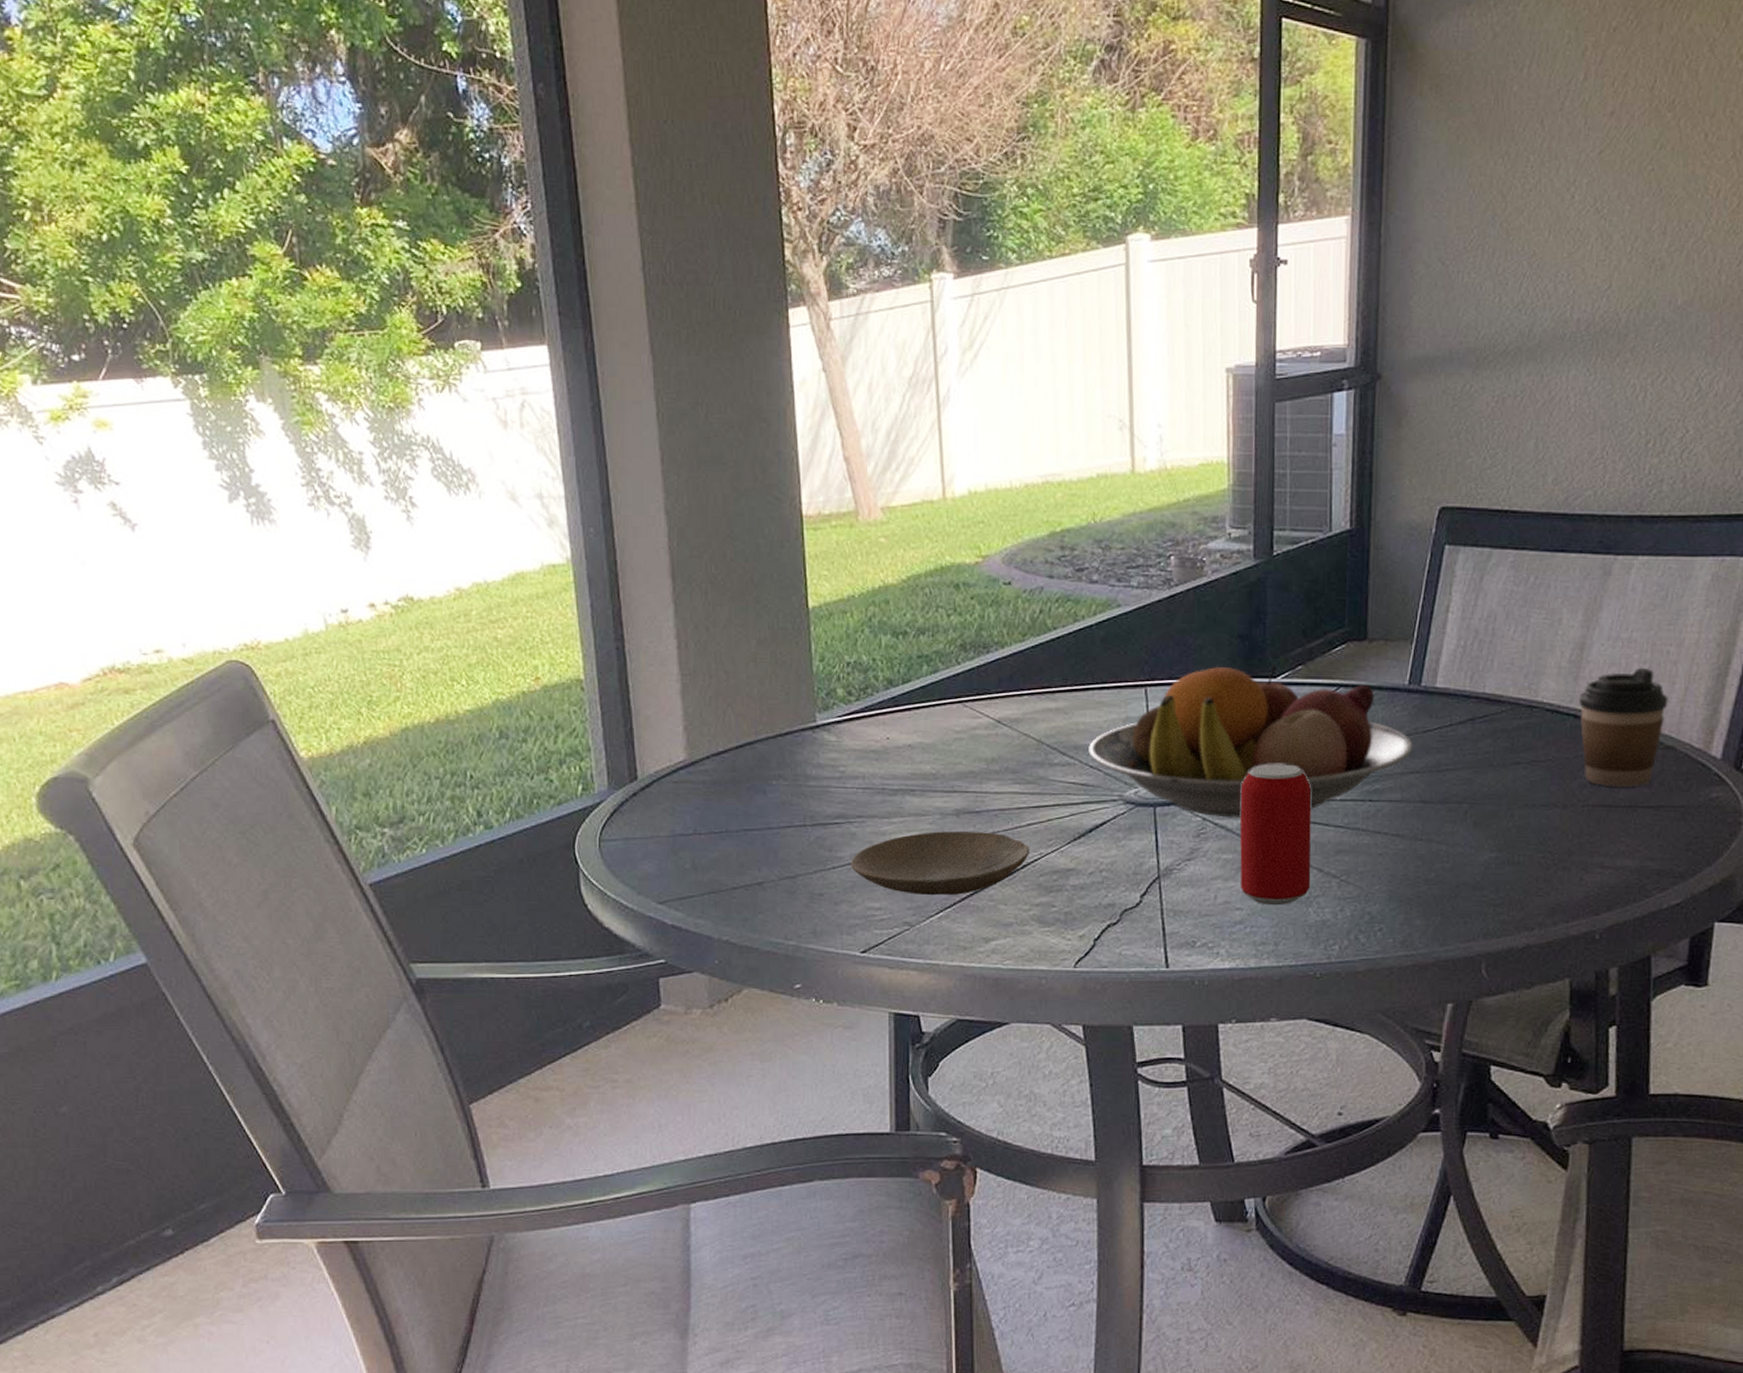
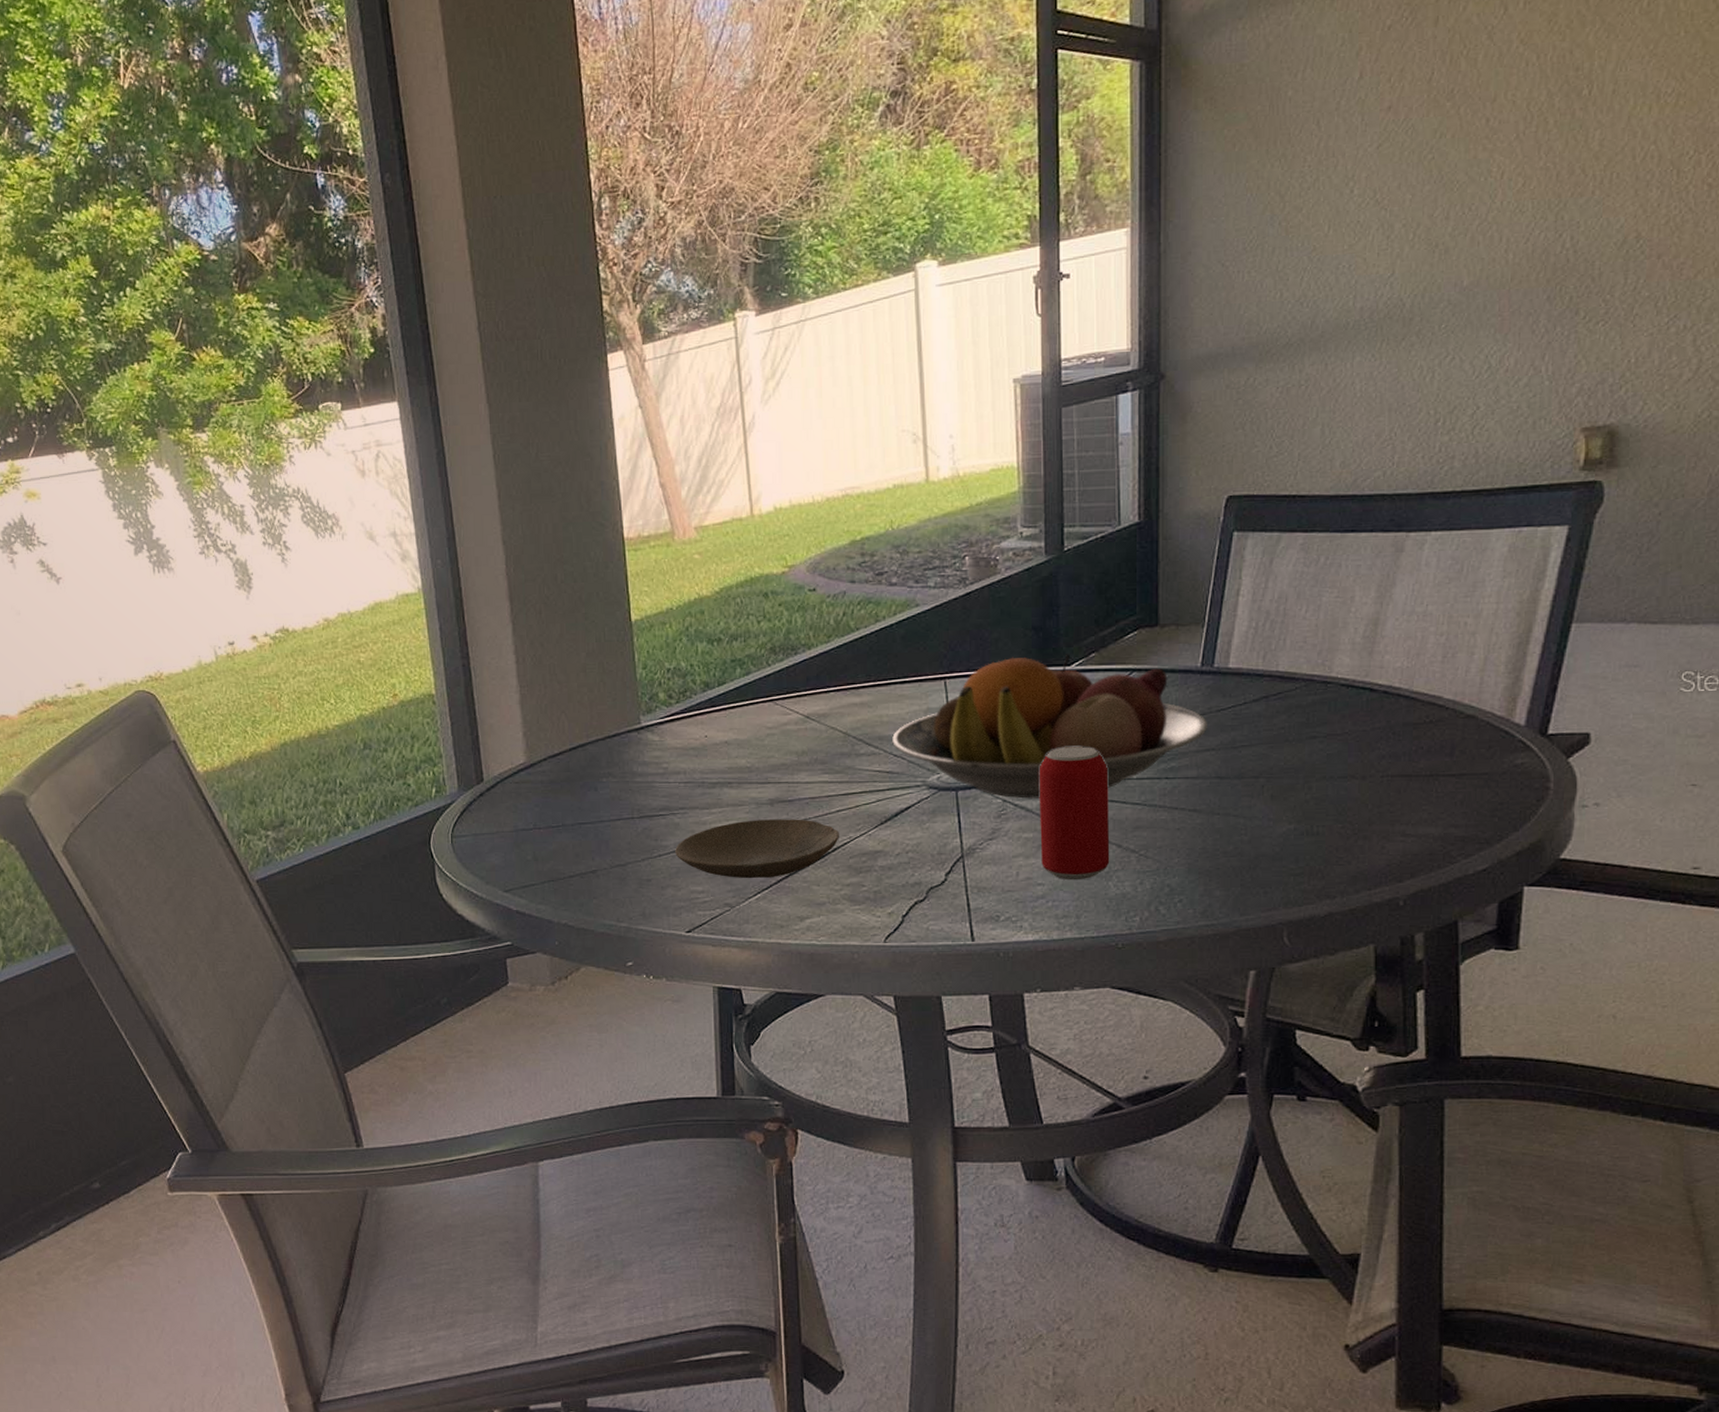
coffee cup: present [1579,667,1668,788] -> none [1375,639,1467,757]

